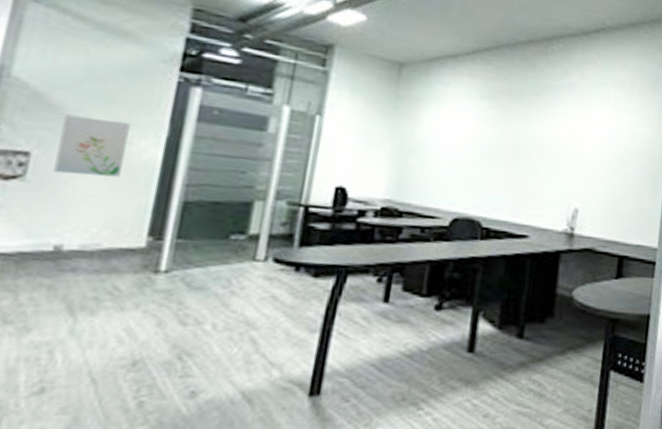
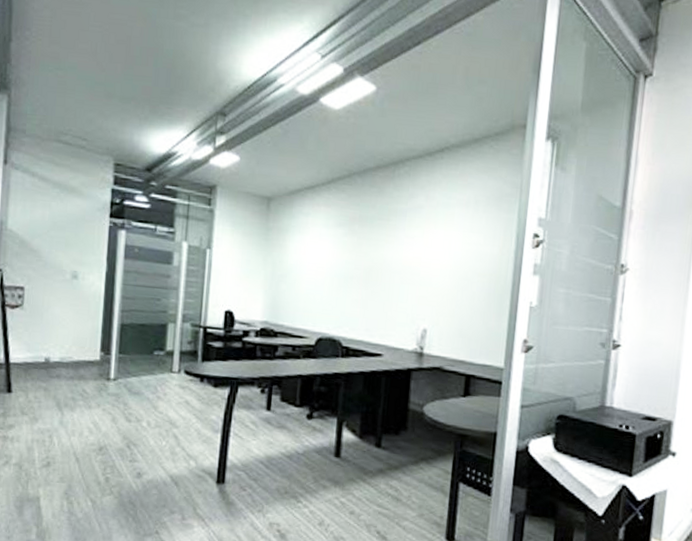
wall art: present [53,114,131,177] -> none [39,257,82,305]

